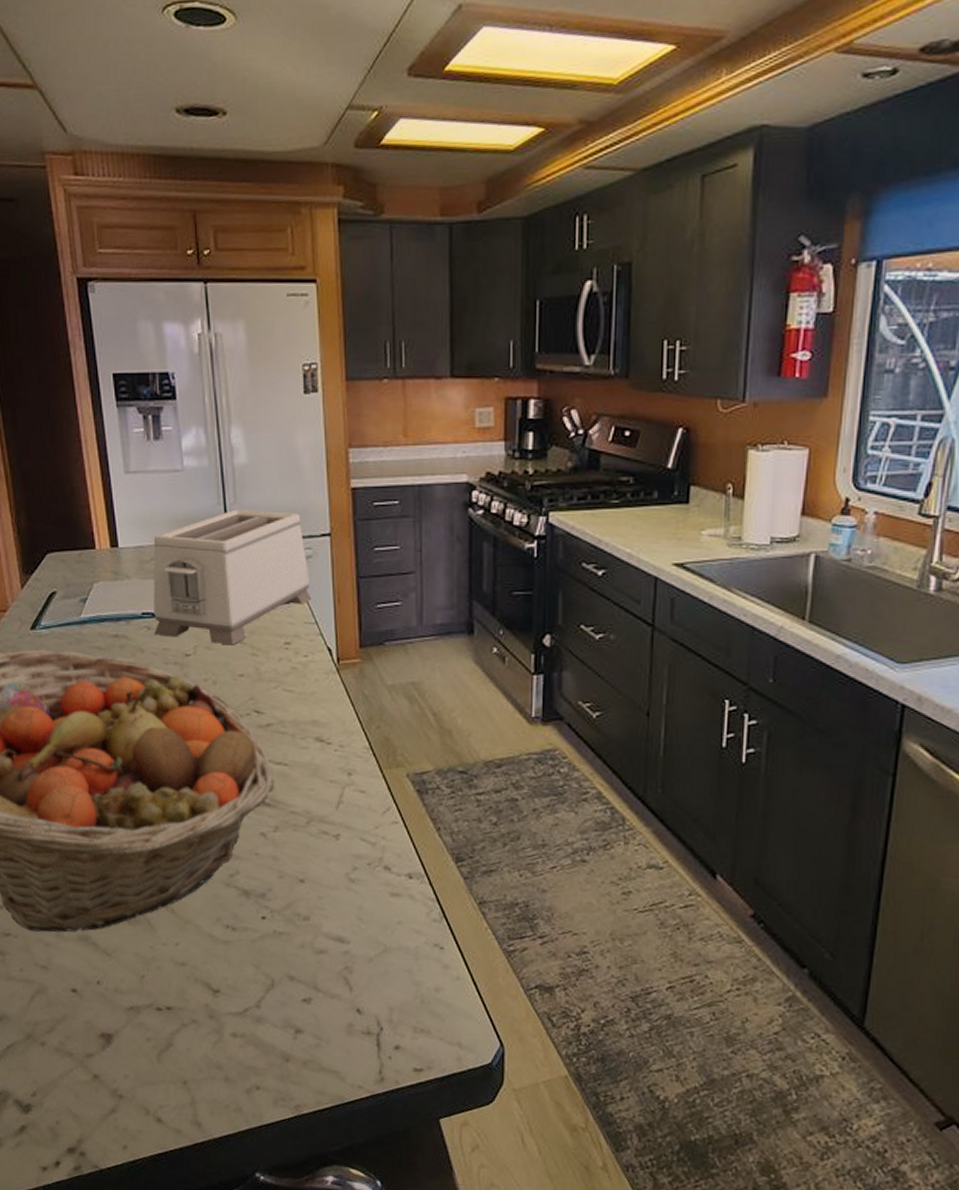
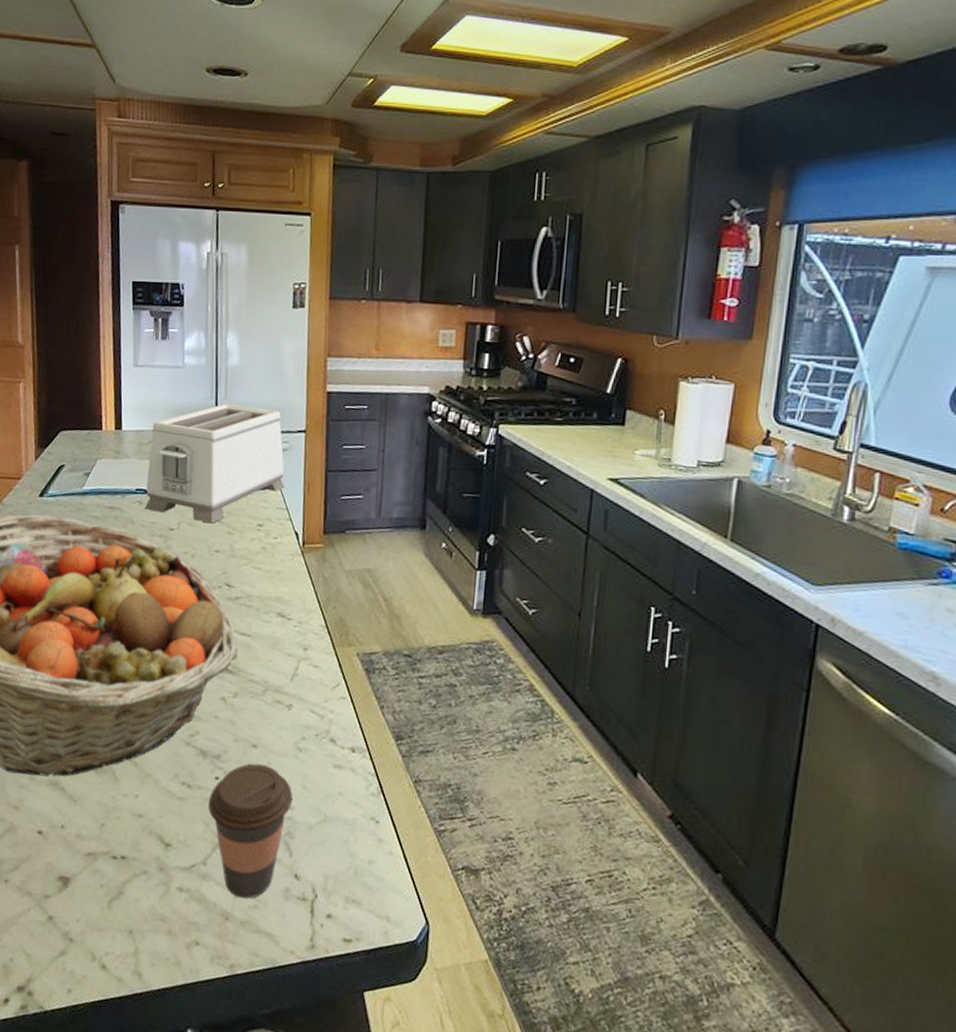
coffee cup: none [256,899,349,1039] -> present [207,763,293,899]

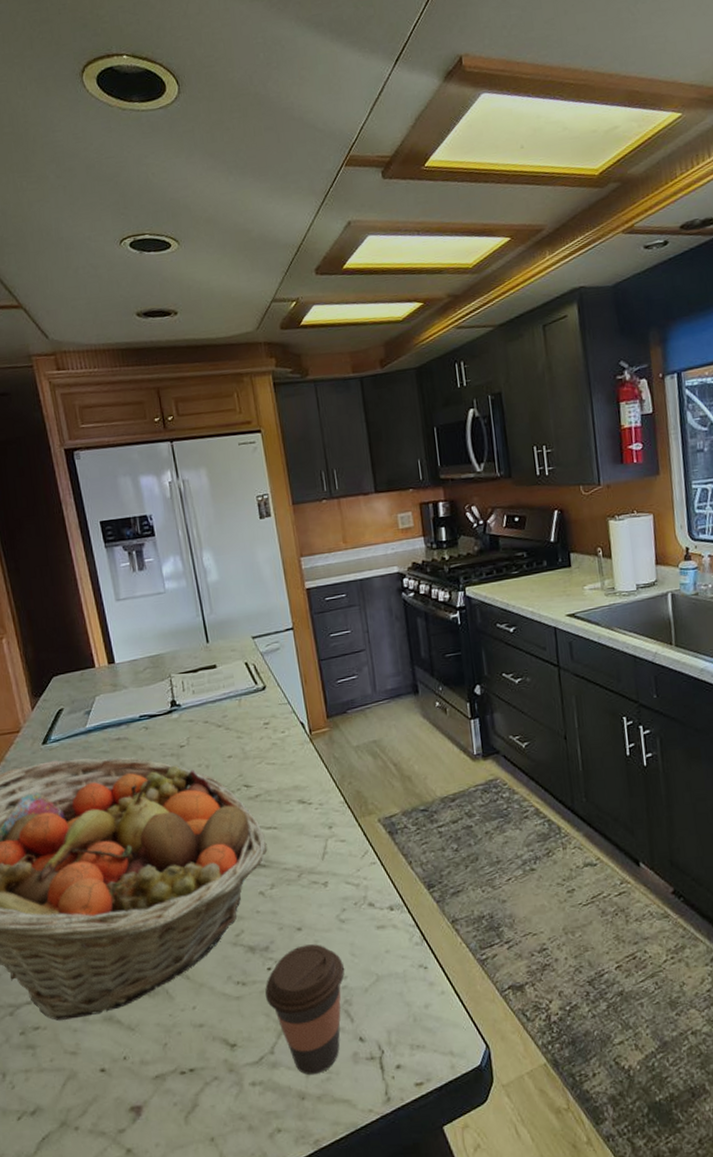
toaster: present [145,403,285,524] -> none [144,615,284,734]

